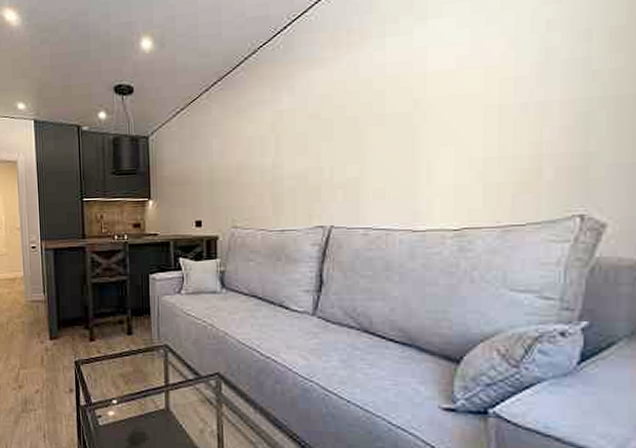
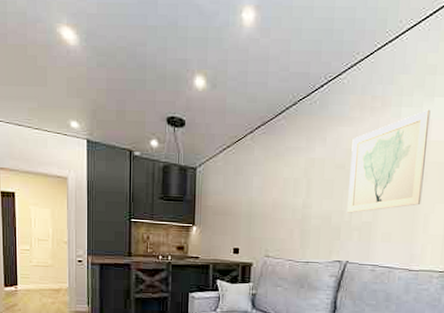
wall art: none [326,35,424,169] -> present [346,109,431,213]

